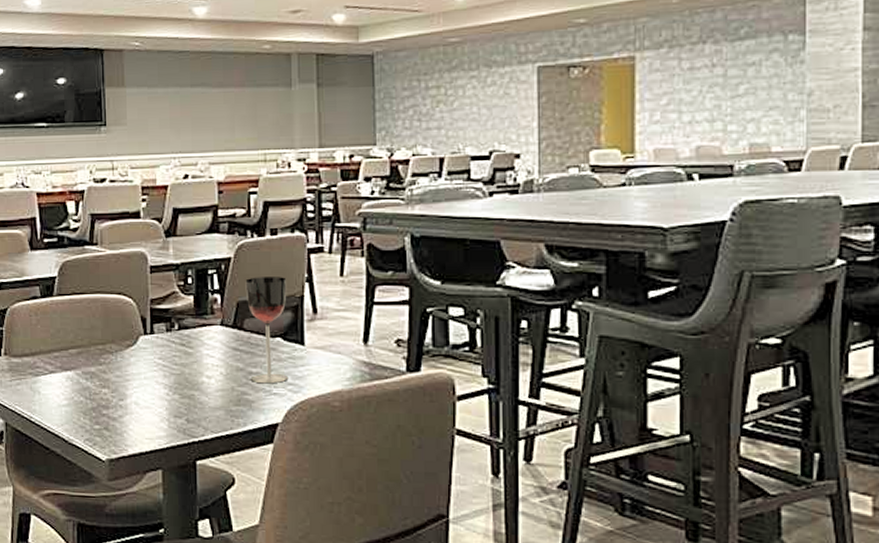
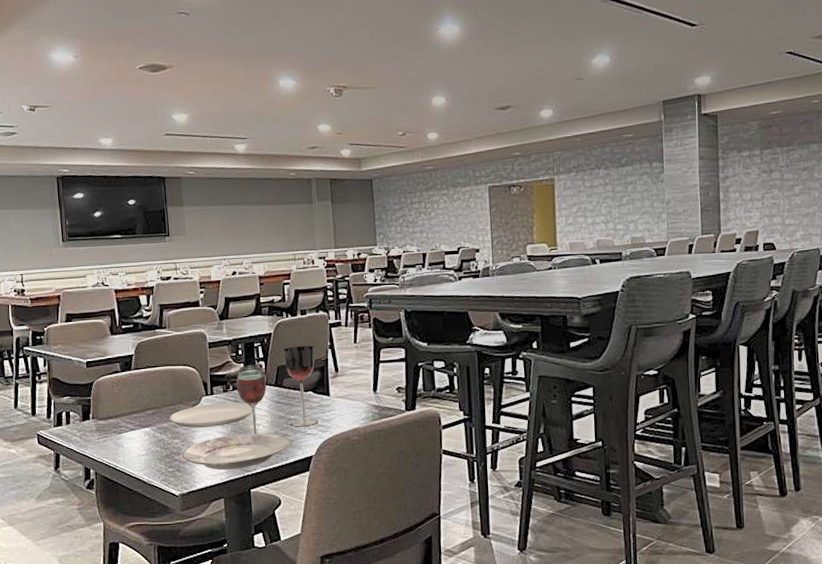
plate: none [98,345,207,376] -> present [169,402,256,428]
plate: none [111,387,250,434] -> present [181,433,291,470]
wineglass: none [183,298,222,389] -> present [236,364,266,434]

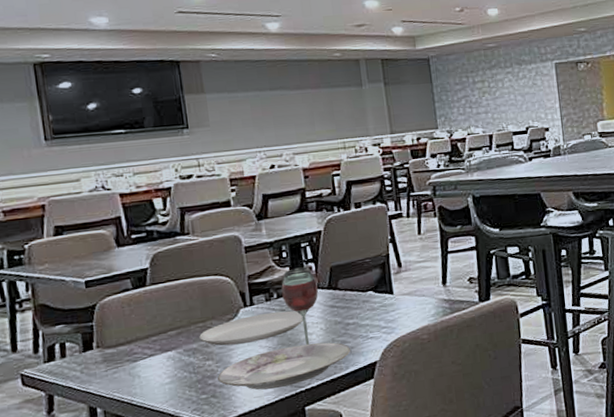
wineglass: present [283,346,319,427] -> none [336,241,382,332]

